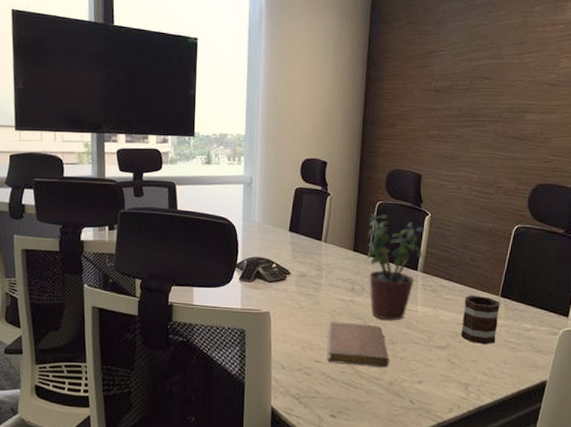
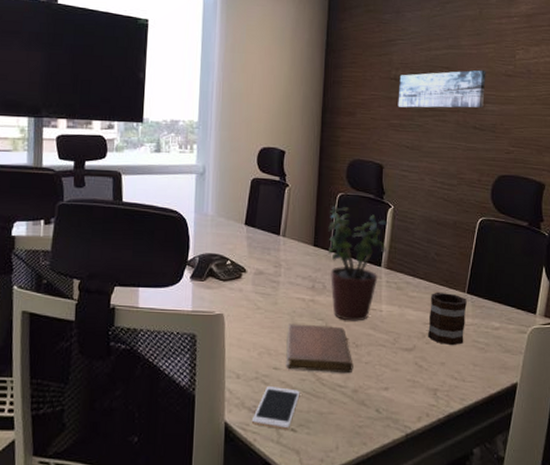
cell phone: none [295,376,340,416] -> present [251,385,300,430]
wall art: none [437,79,528,119] -> present [398,70,486,108]

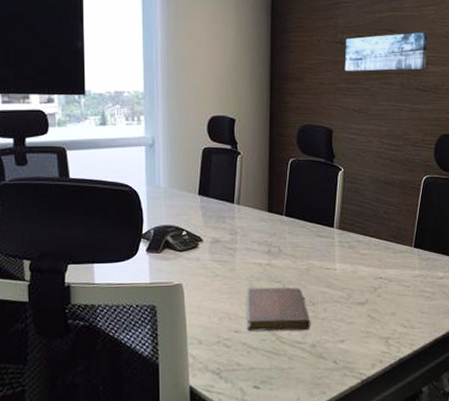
cell phone: present [251,385,300,430] -> none [215,348,261,388]
potted plant: present [328,207,388,321] -> none [281,172,339,281]
mug: present [428,291,467,345] -> none [379,248,414,296]

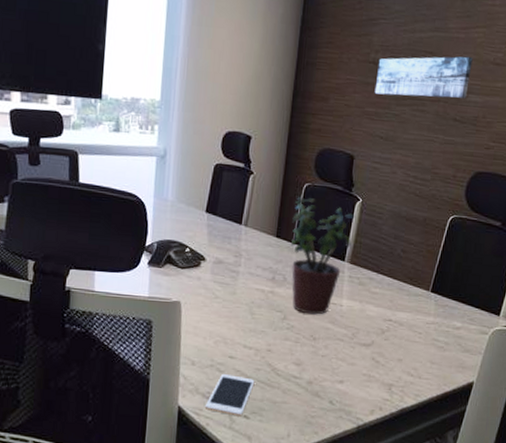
cell phone: none [215,348,261,388] -> present [204,373,255,417]
notebook: present [246,287,311,331] -> none [241,314,310,366]
potted plant: none [281,172,339,281] -> present [291,197,355,315]

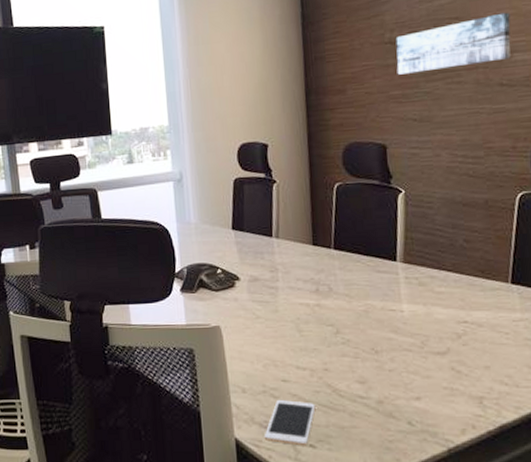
potted plant: present [291,197,355,315] -> none [327,198,401,325]

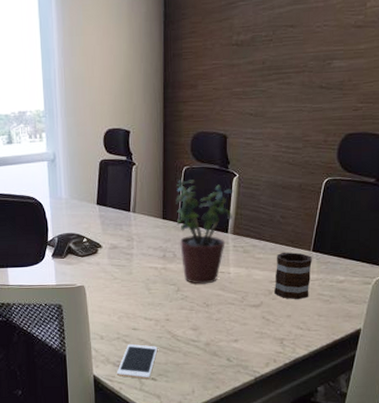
potted plant: none [327,198,401,325] -> present [176,179,233,284]
wall art: present [395,12,511,75] -> none [240,23,334,74]
mug: none [464,284,513,345] -> present [275,252,312,299]

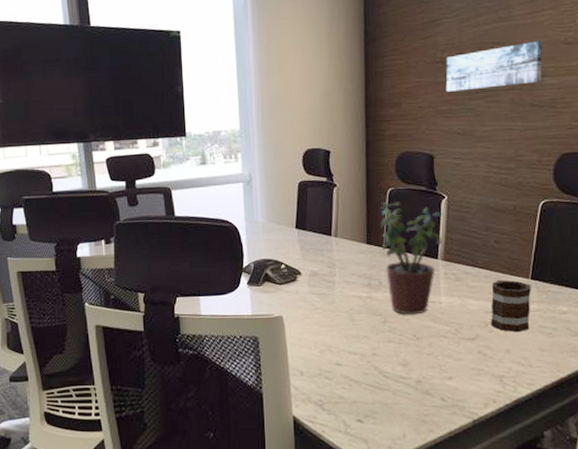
cell phone: present [116,343,158,379] -> none [318,380,364,421]
wall art: none [240,23,334,74] -> present [445,40,543,92]

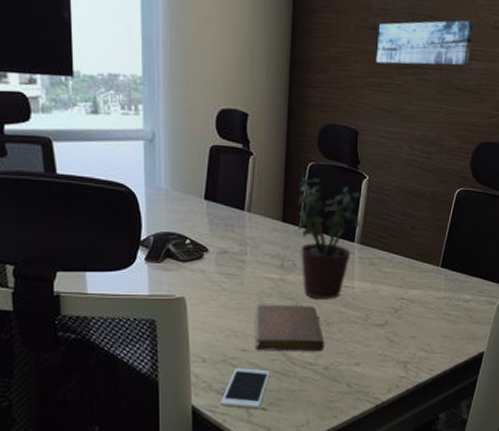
cell phone: none [318,380,364,421] -> present [220,367,270,410]
notebook: none [346,320,416,366] -> present [254,304,325,352]
mug: present [491,280,531,332] -> none [400,266,440,319]

